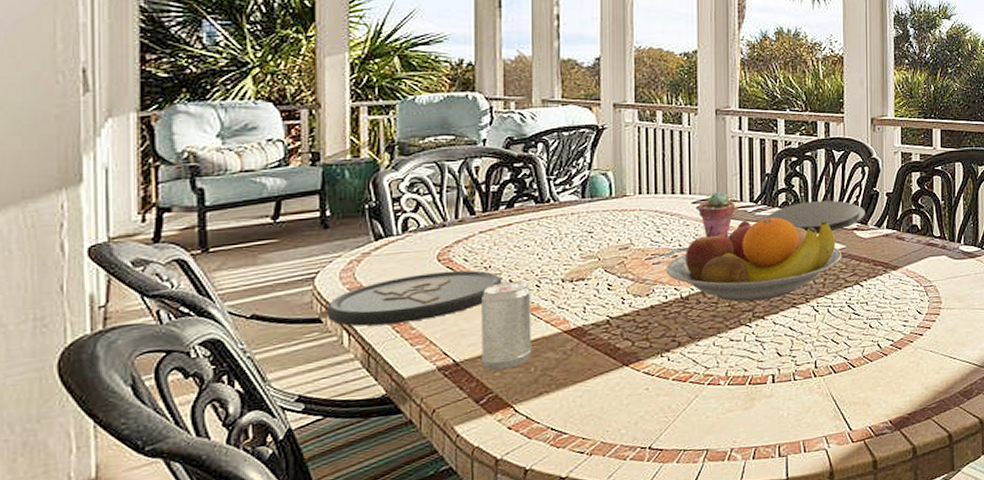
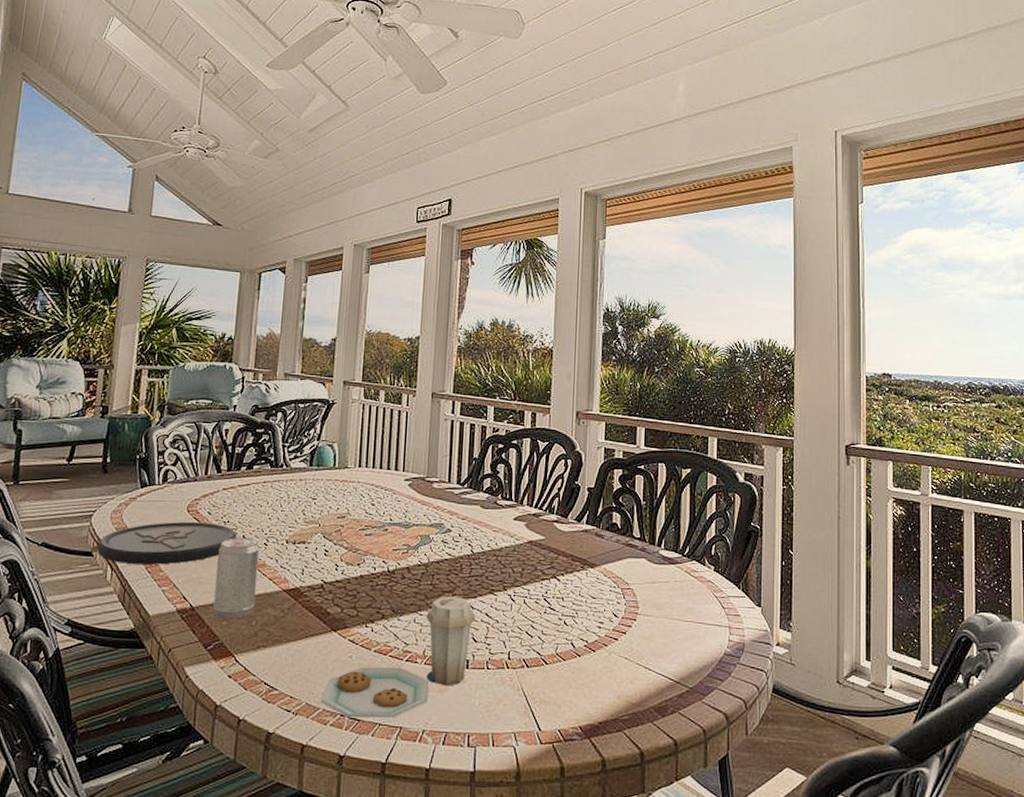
plate: none [617,314,779,450] -> present [320,596,475,719]
fruit bowl: present [666,217,841,302] -> none [376,501,540,583]
potted succulent: present [698,191,735,238] -> none [409,470,443,516]
plate: present [765,200,865,234] -> none [470,489,566,522]

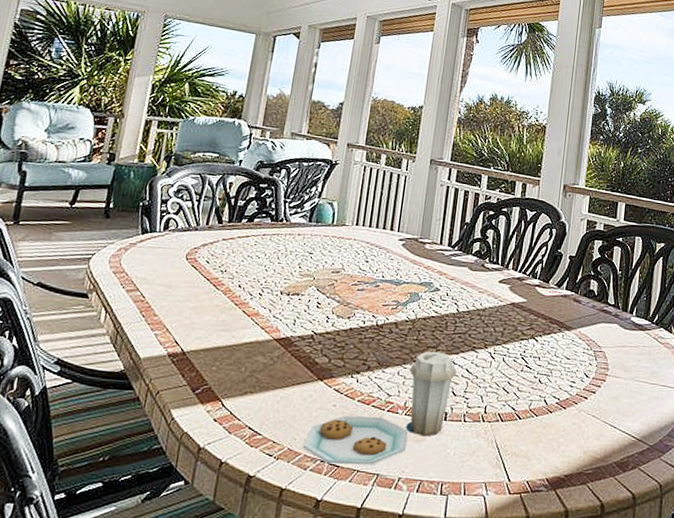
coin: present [97,521,237,565] -> none [93,268,233,309]
beverage can: present [213,538,260,619] -> none [204,287,254,365]

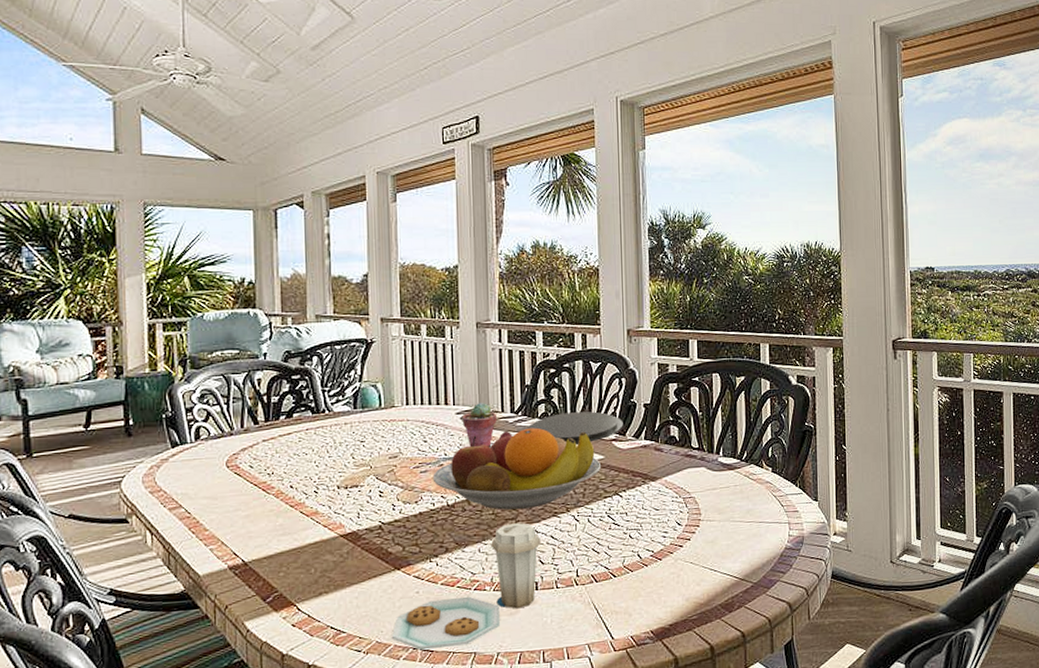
fruit bowl: none [367,262,522,340] -> present [432,427,600,510]
potted succulent: none [403,232,435,275] -> present [462,402,496,448]
plate: none [459,253,549,285] -> present [526,411,623,445]

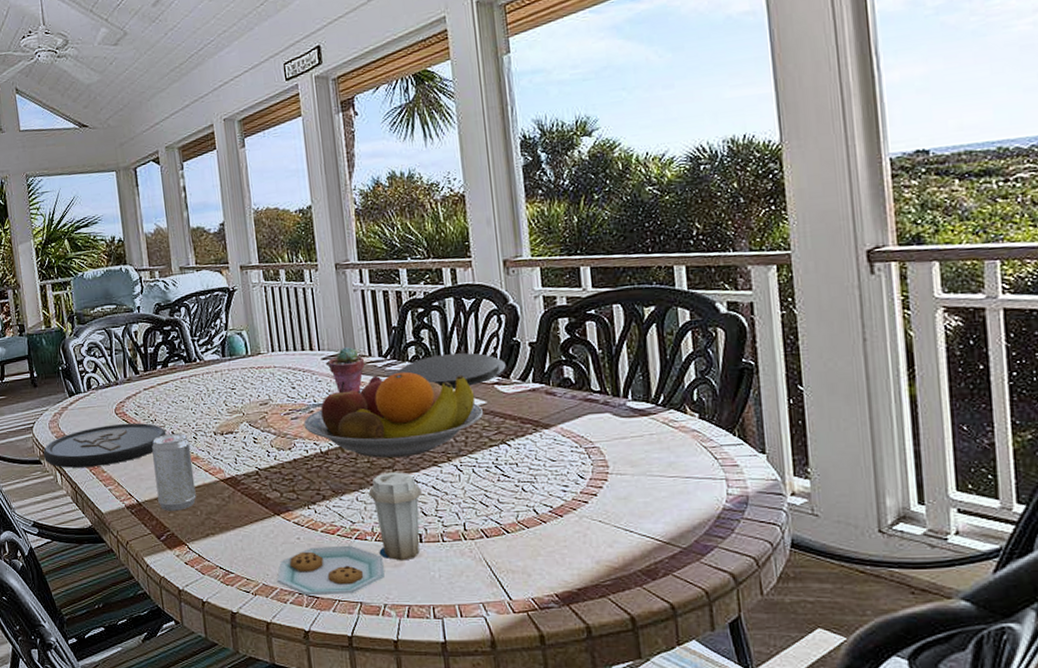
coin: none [132,476,284,527] -> present [43,422,167,468]
beverage can: none [266,487,312,570] -> present [152,433,196,511]

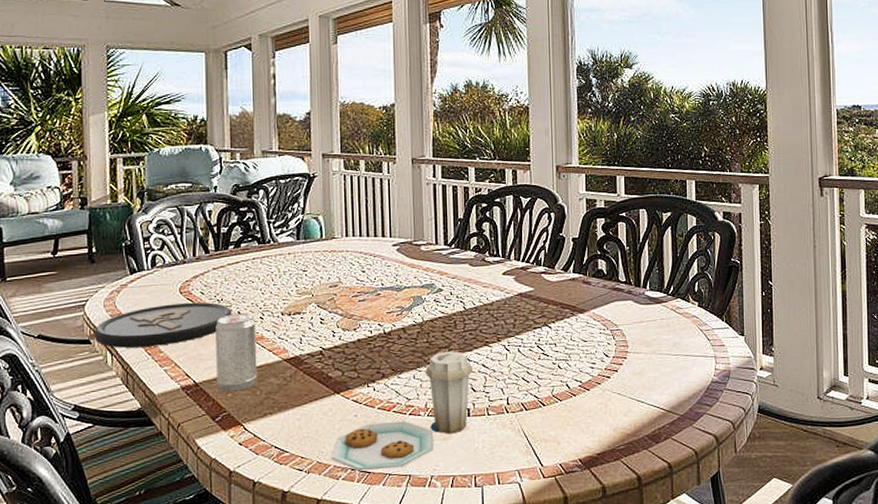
fruit bowl: present [303,371,483,459] -> none [370,260,530,339]
potted succulent: present [328,346,364,394] -> none [398,234,431,278]
plate: present [396,352,506,389] -> none [458,245,552,277]

